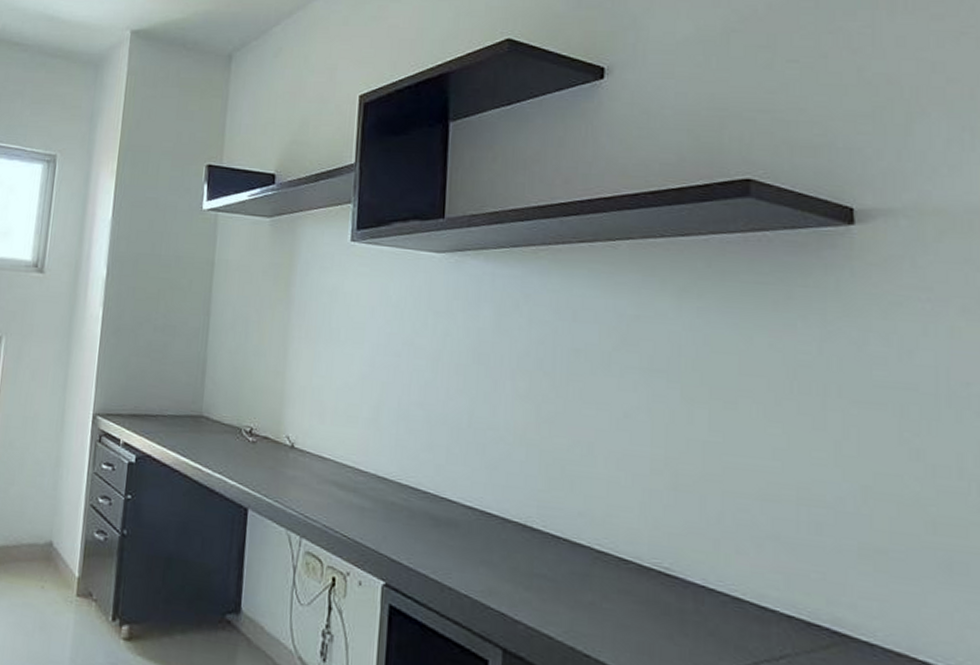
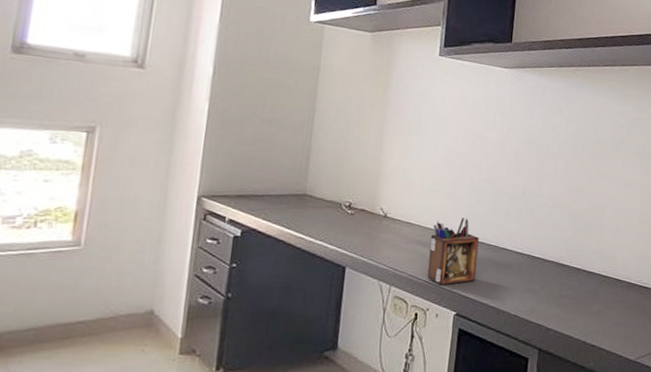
desk organizer: none [346,453,412,544] -> present [427,218,479,285]

